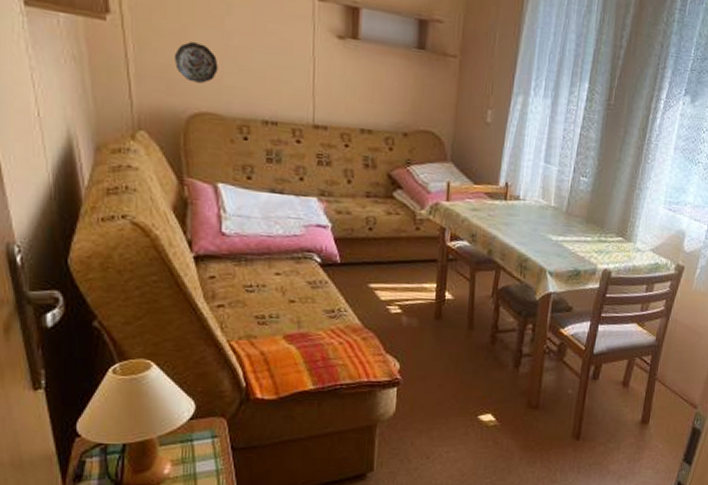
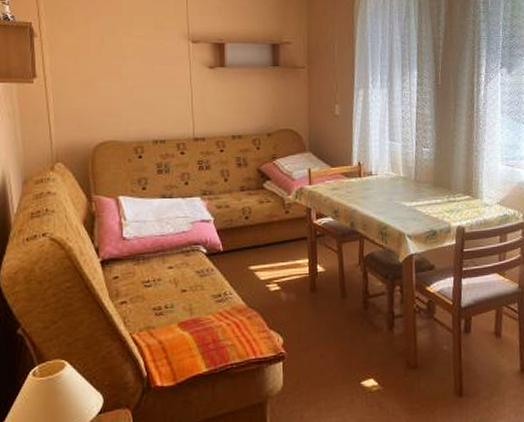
decorative plate: present [173,41,218,84] -> none [83,88,118,119]

